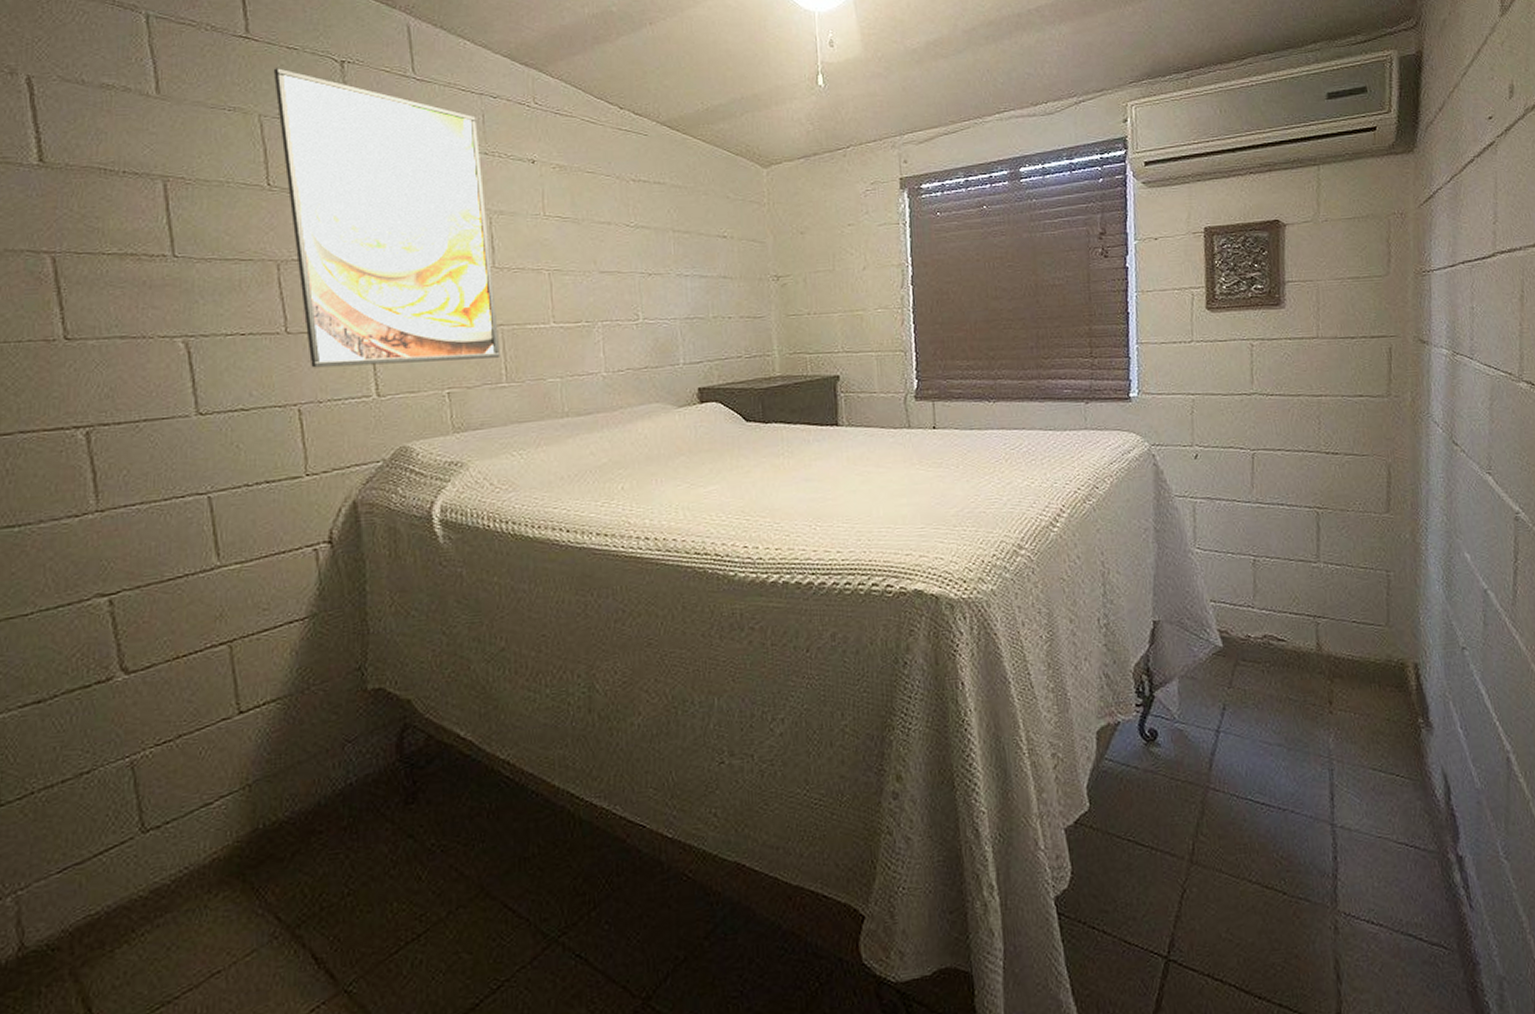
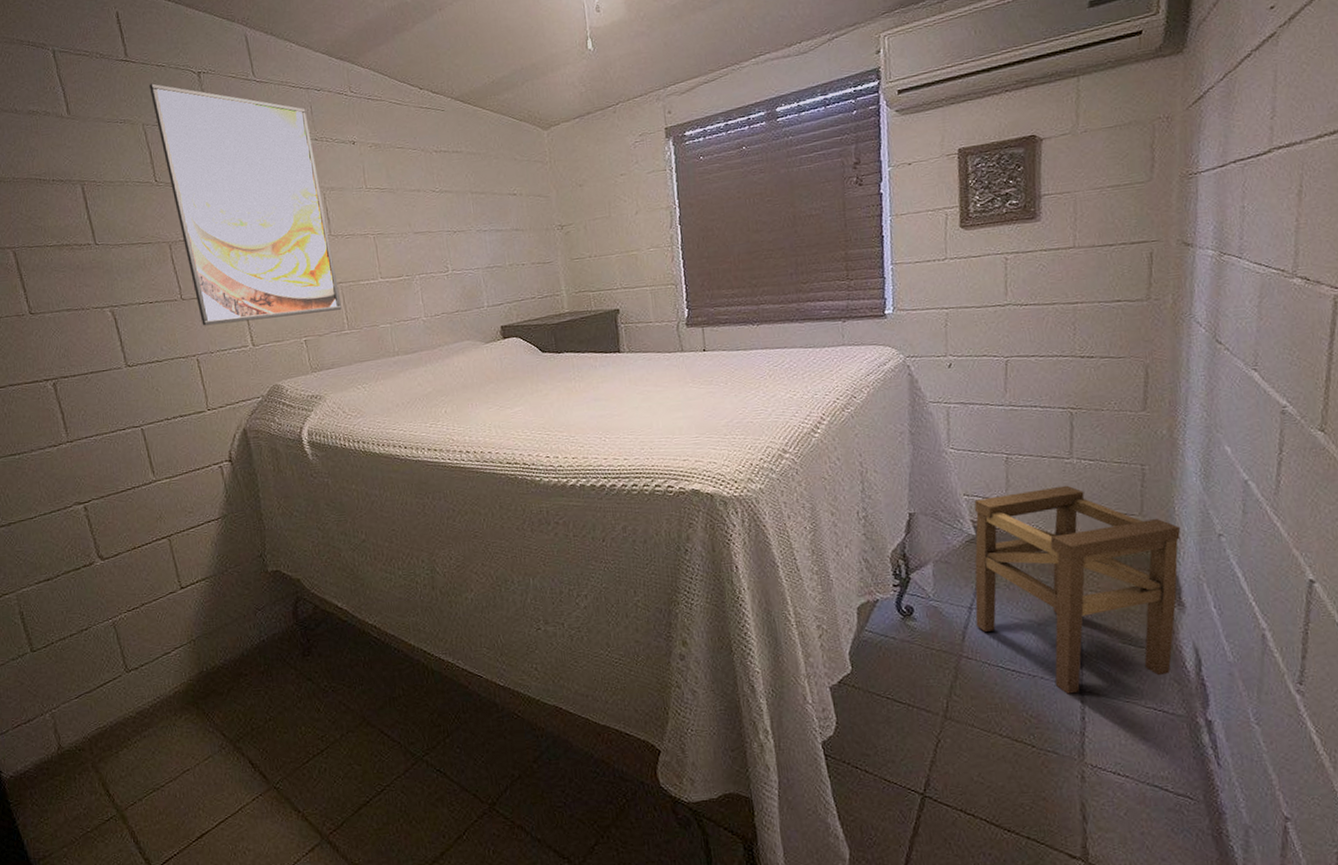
stool: none [1221,592,1426,830] -> present [974,485,1181,694]

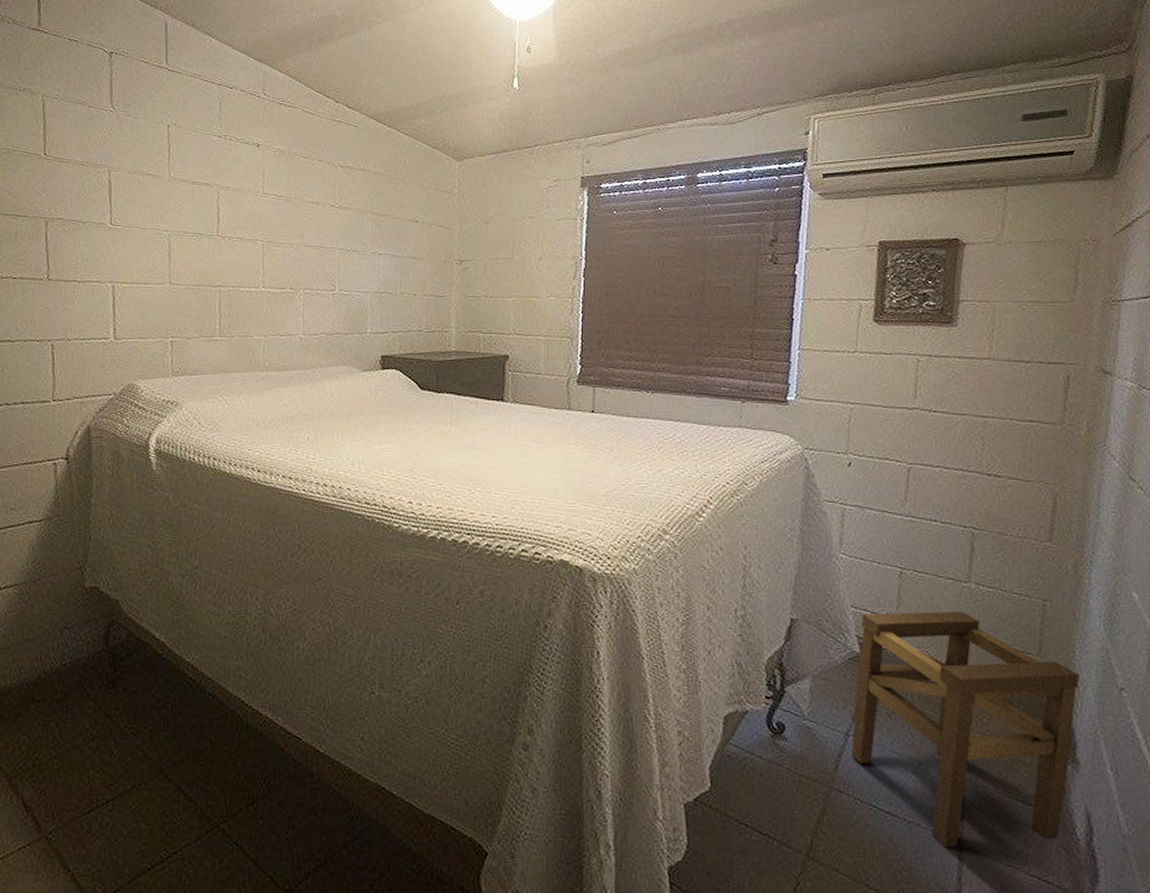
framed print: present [148,83,342,326] -> none [56,56,217,314]

